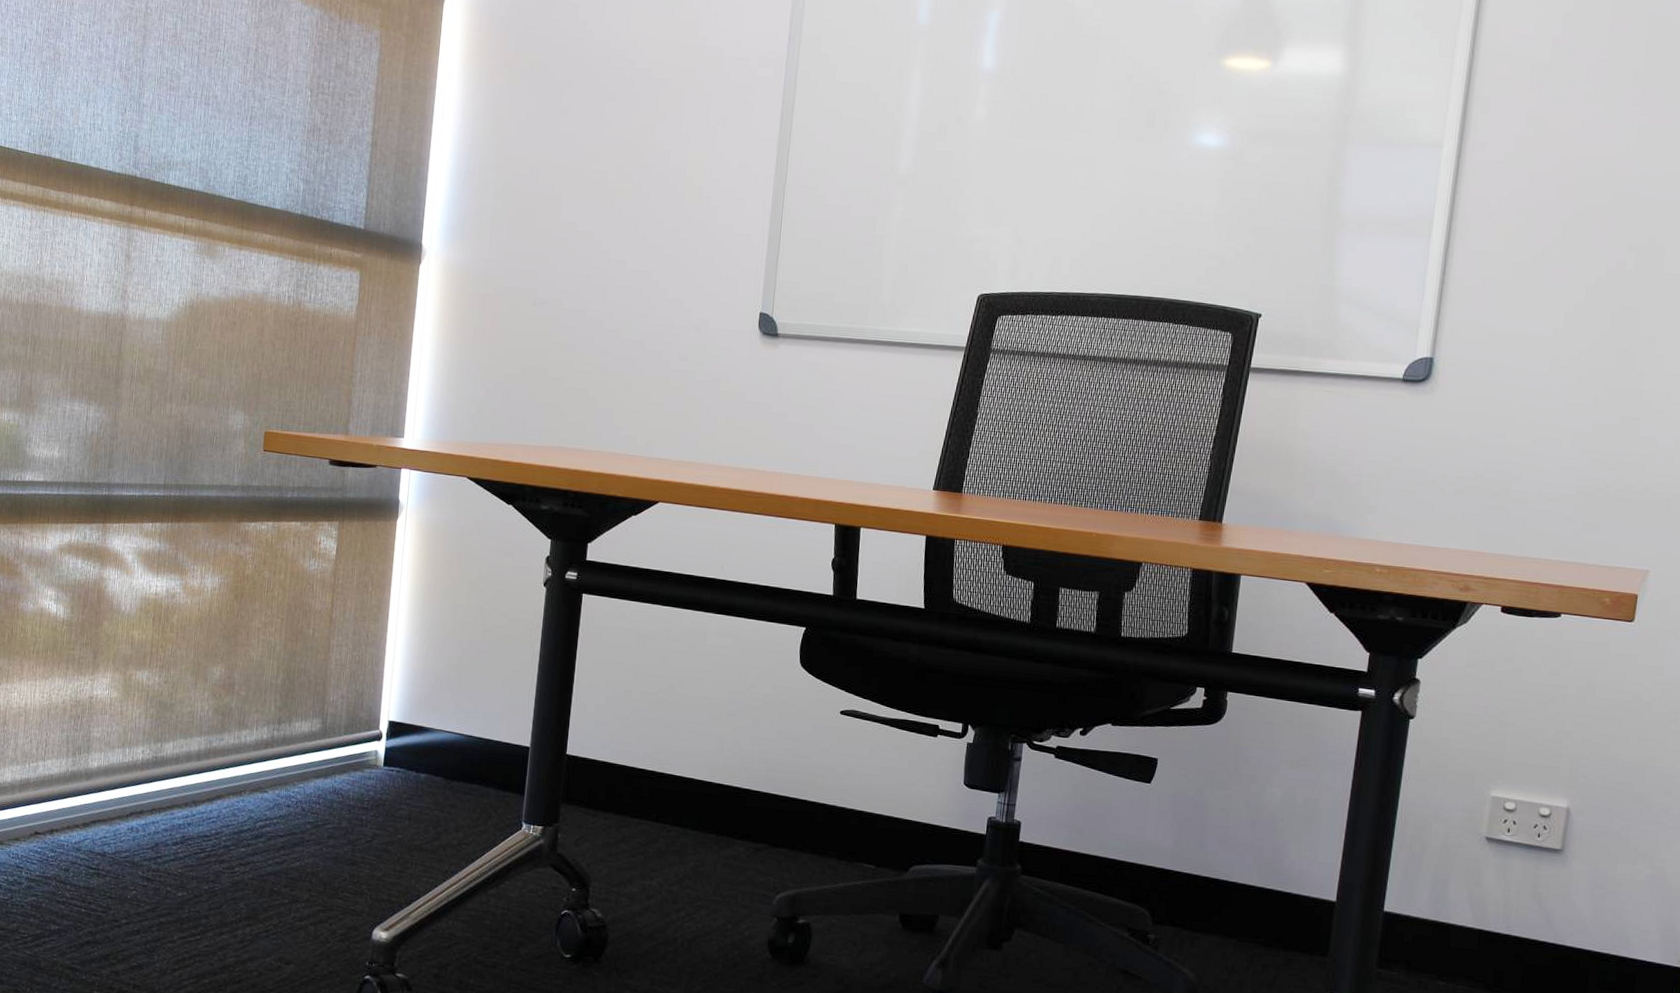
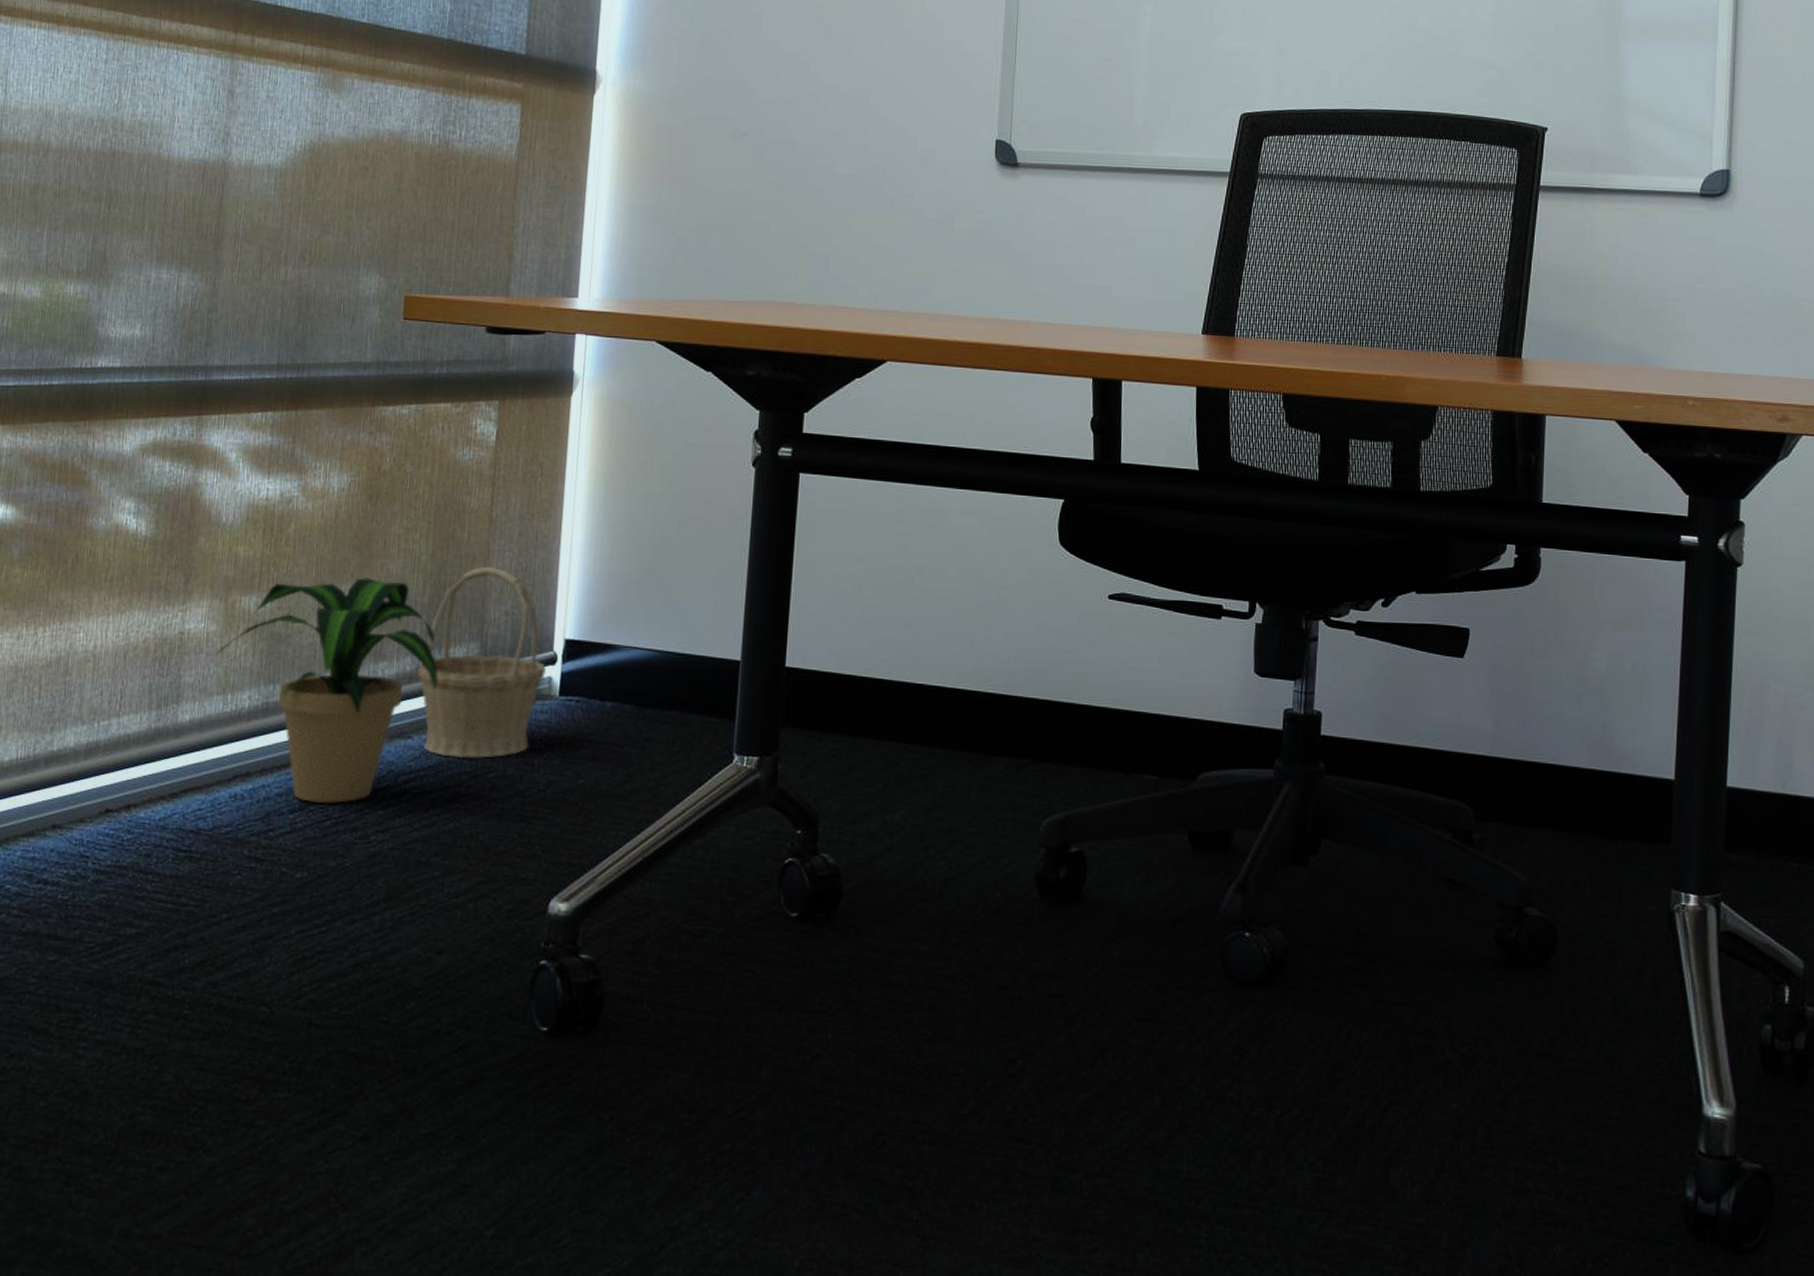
potted plant: none [116,661,288,840] -> present [215,578,438,804]
basket: none [272,657,374,813] -> present [417,566,547,758]

